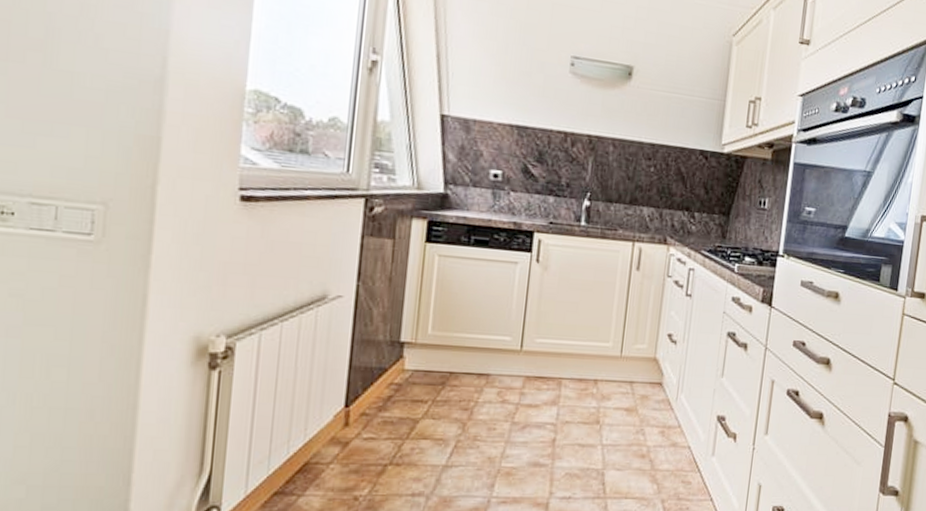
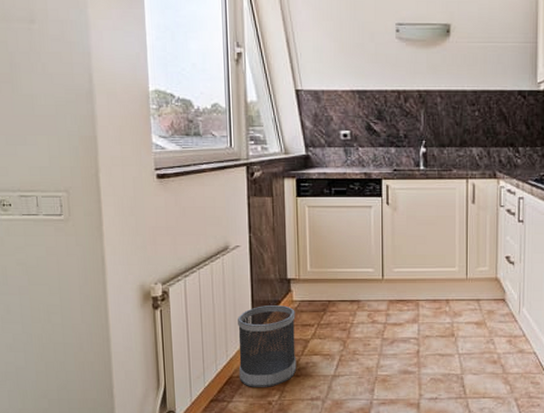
wastebasket: none [318,373,406,478] -> present [238,305,297,387]

